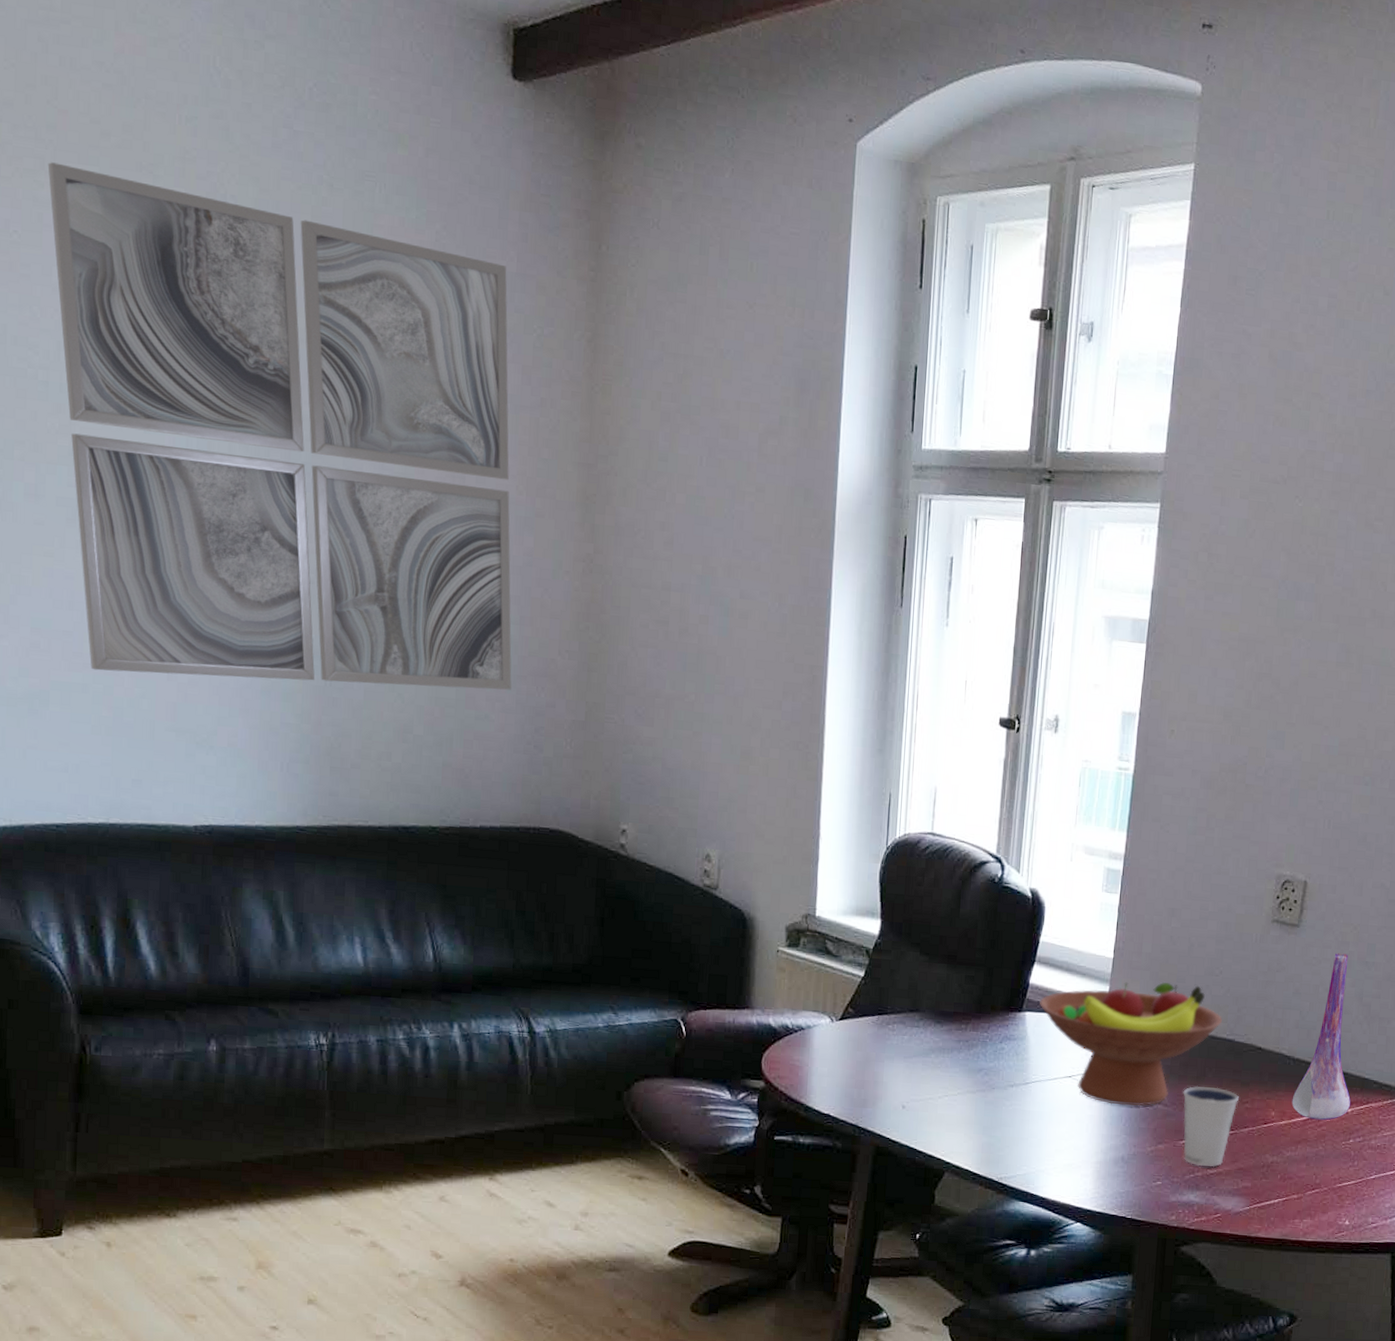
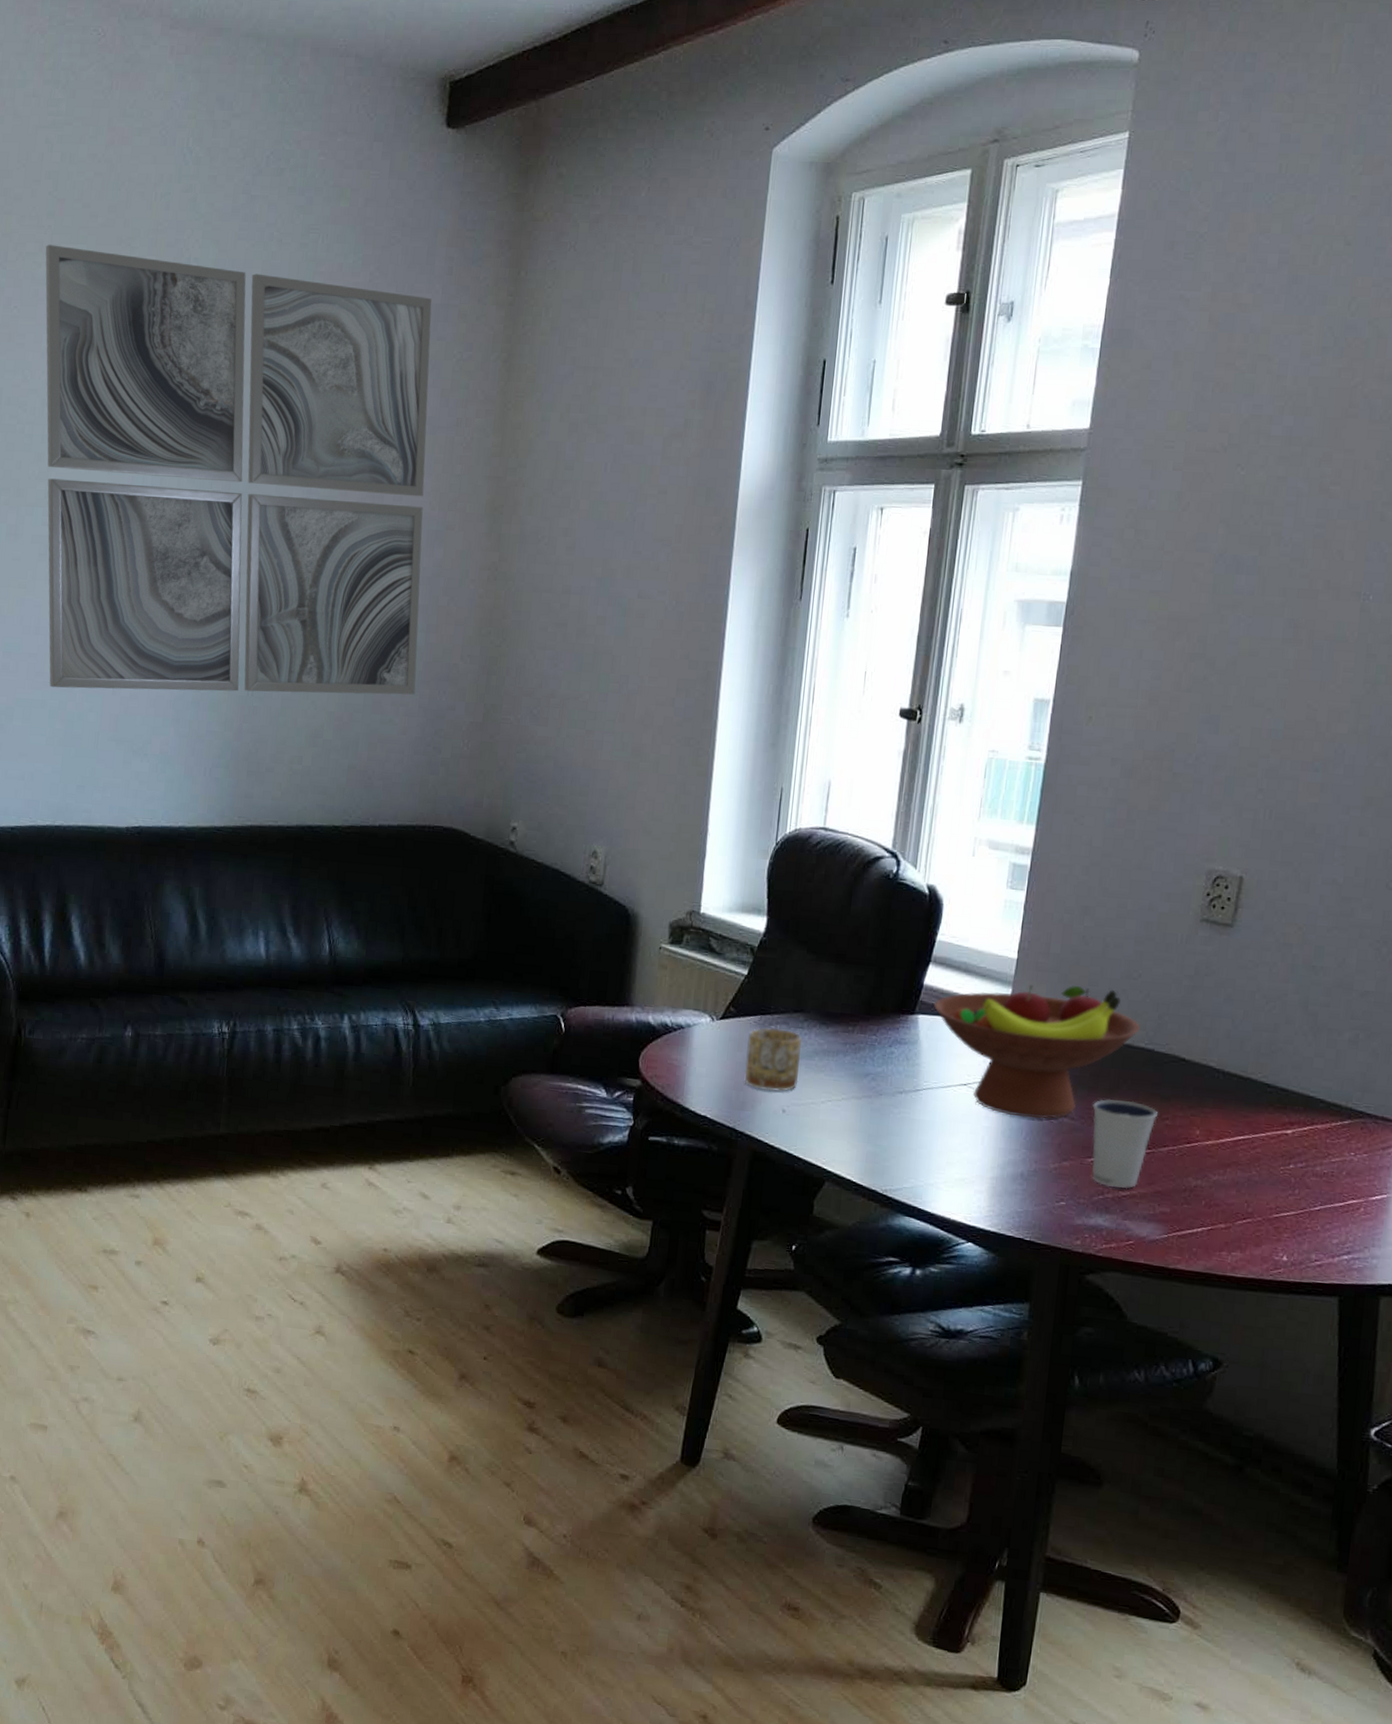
mug: none [865,1027,918,1089] -> present [745,1028,802,1092]
vase: present [1291,953,1351,1121] -> none [1220,956,1292,1142]

